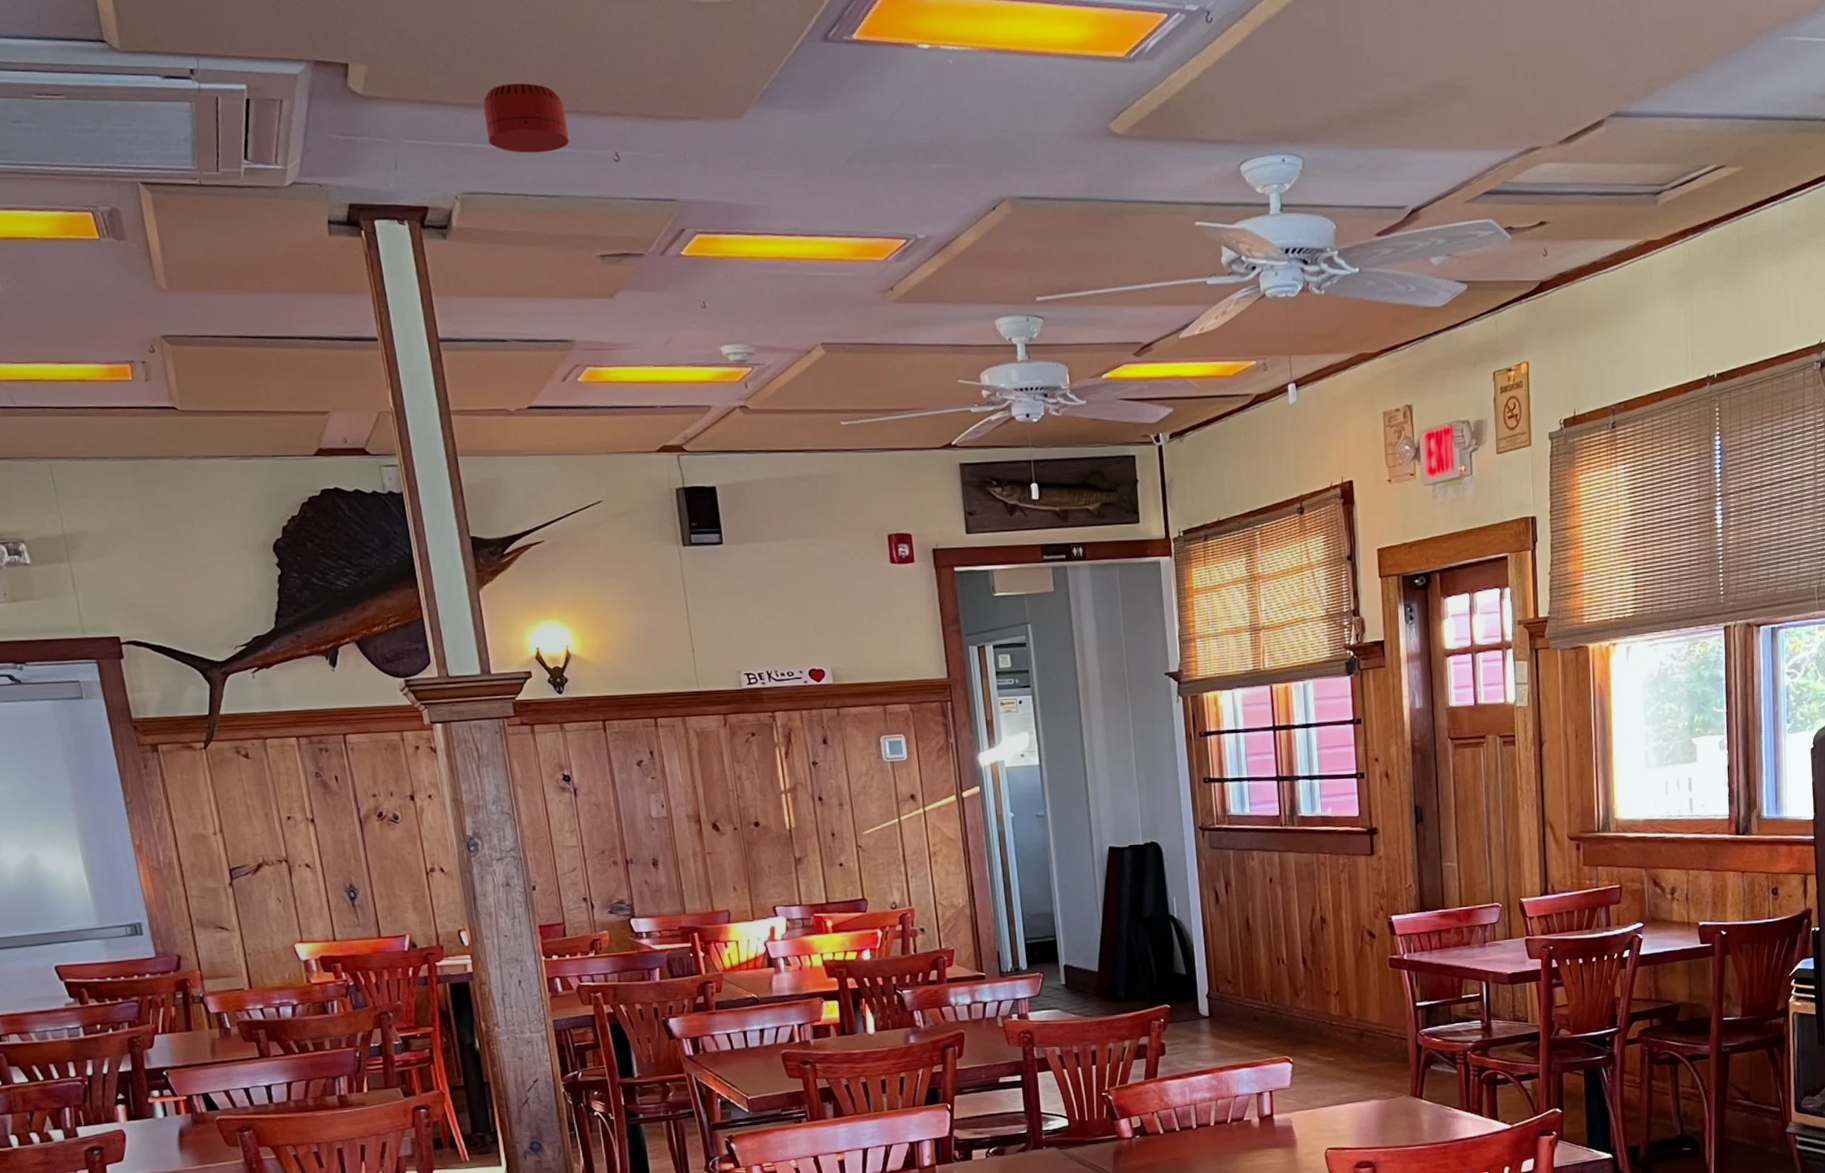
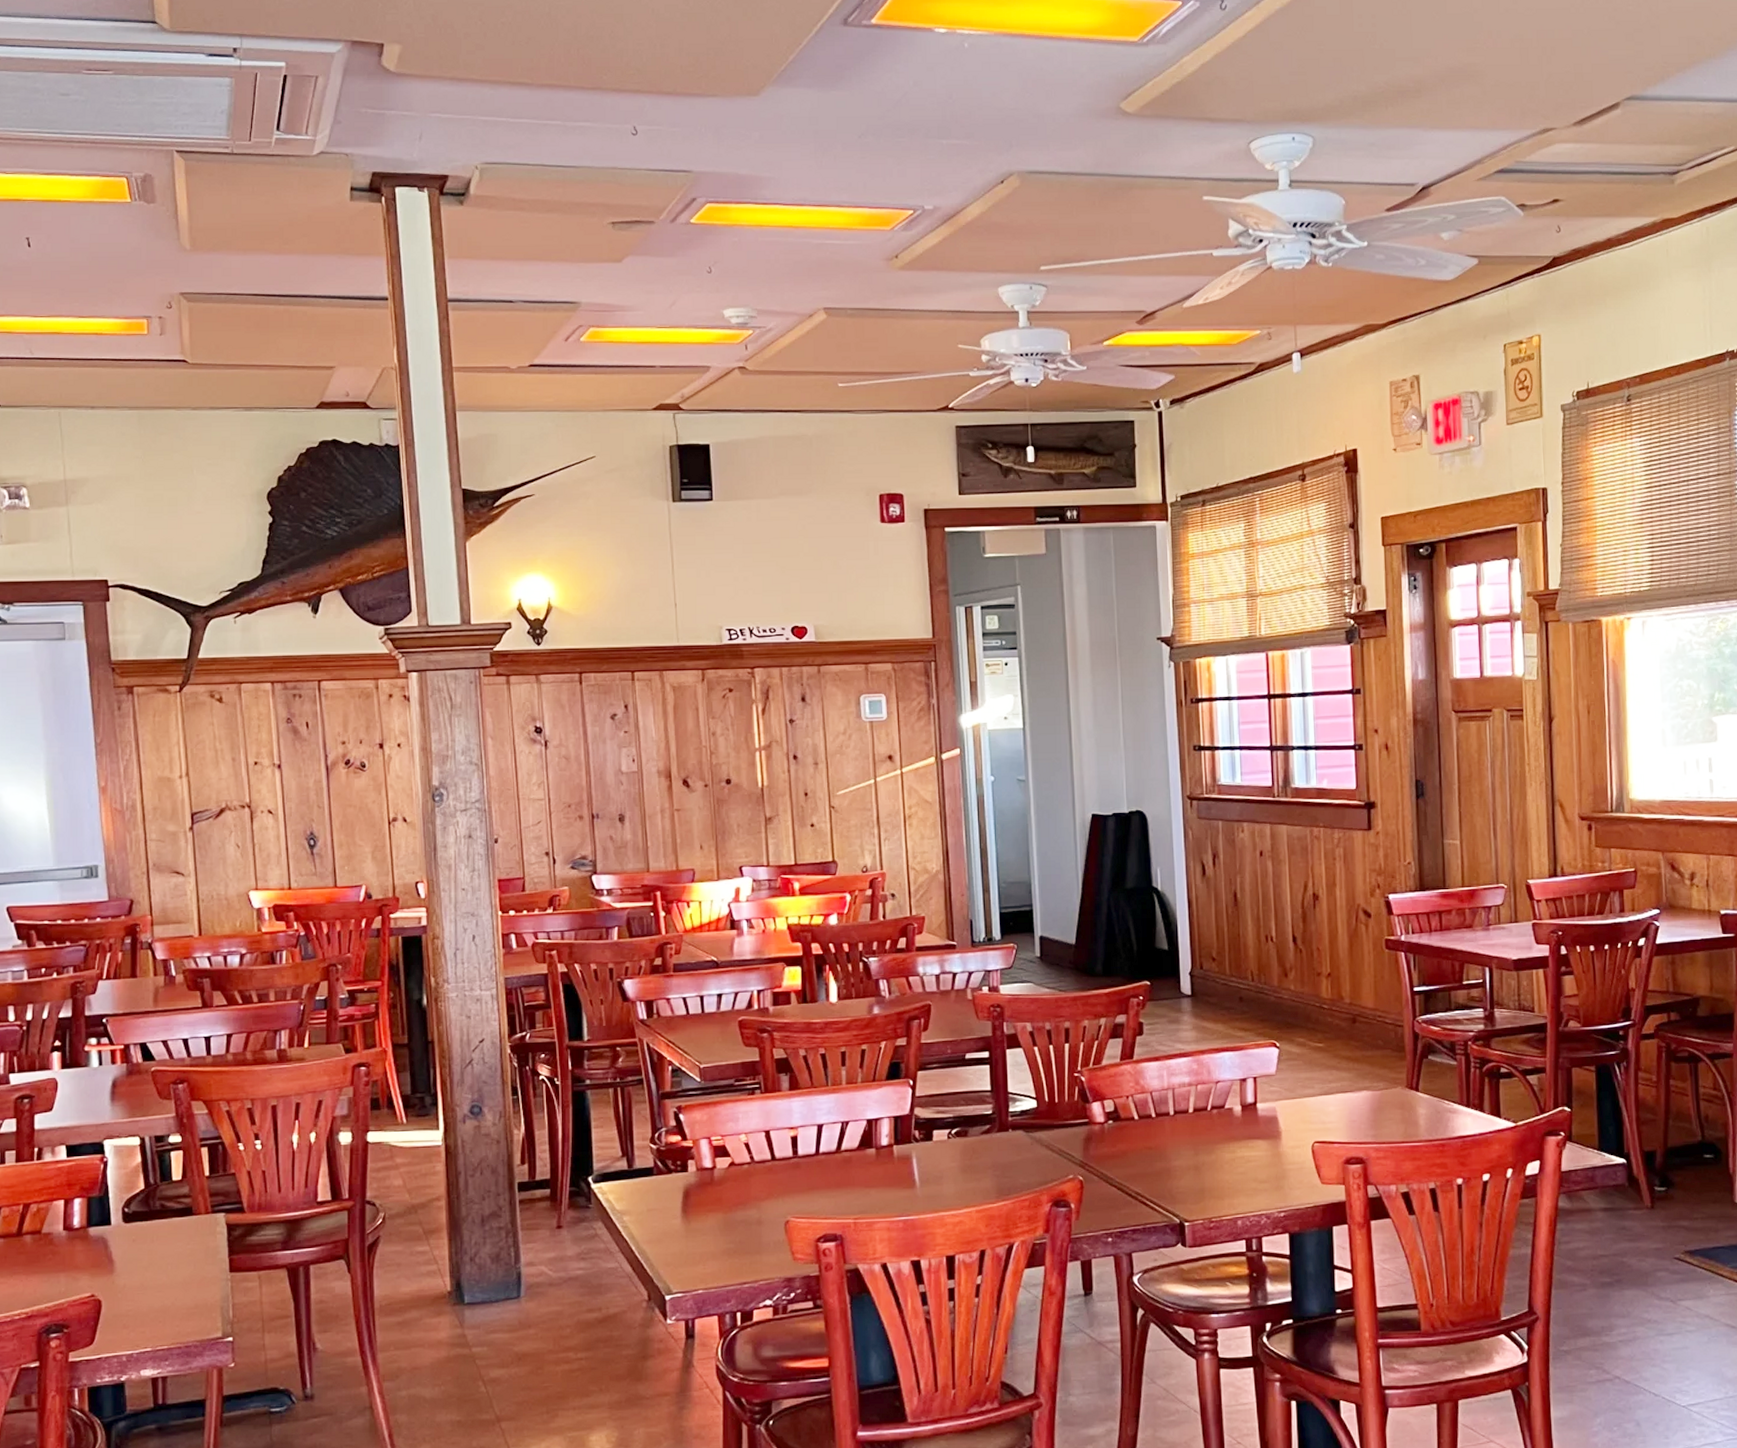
smoke detector: present [483,83,569,153] -> none [509,62,590,127]

